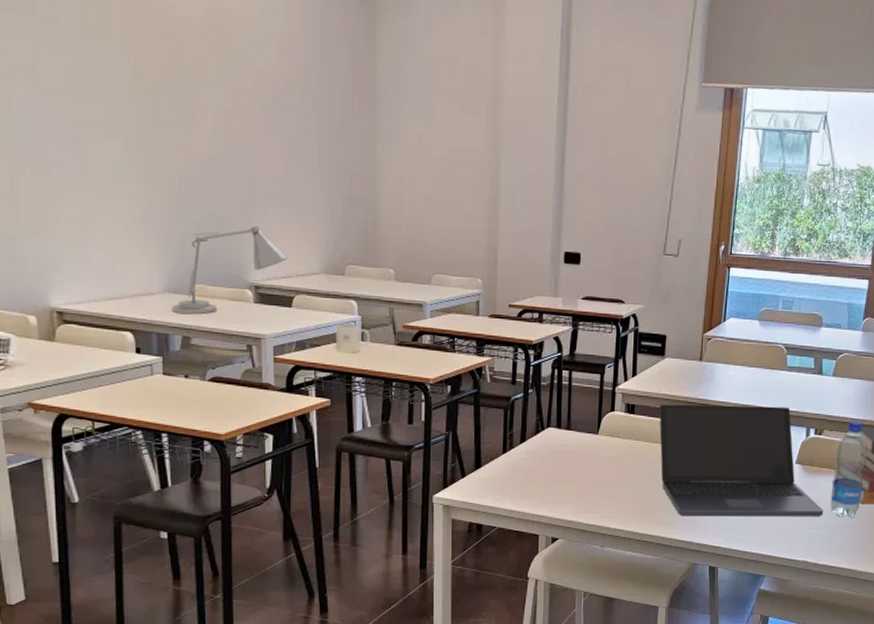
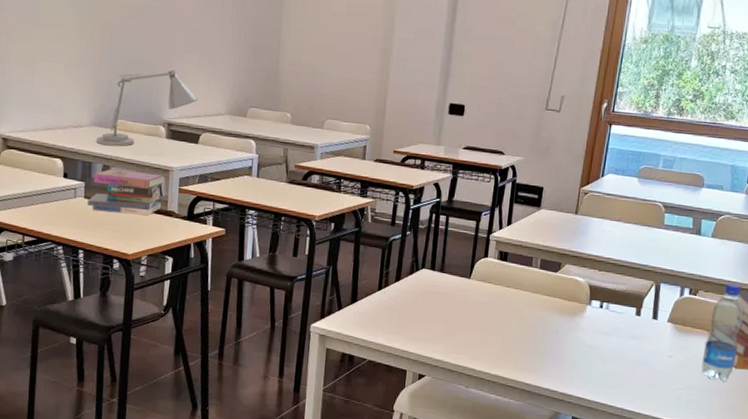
books: none [167,341,255,390] -> present [87,169,164,216]
mug: present [335,323,371,353] -> none [233,160,266,188]
laptop: present [659,404,824,516] -> none [529,253,695,377]

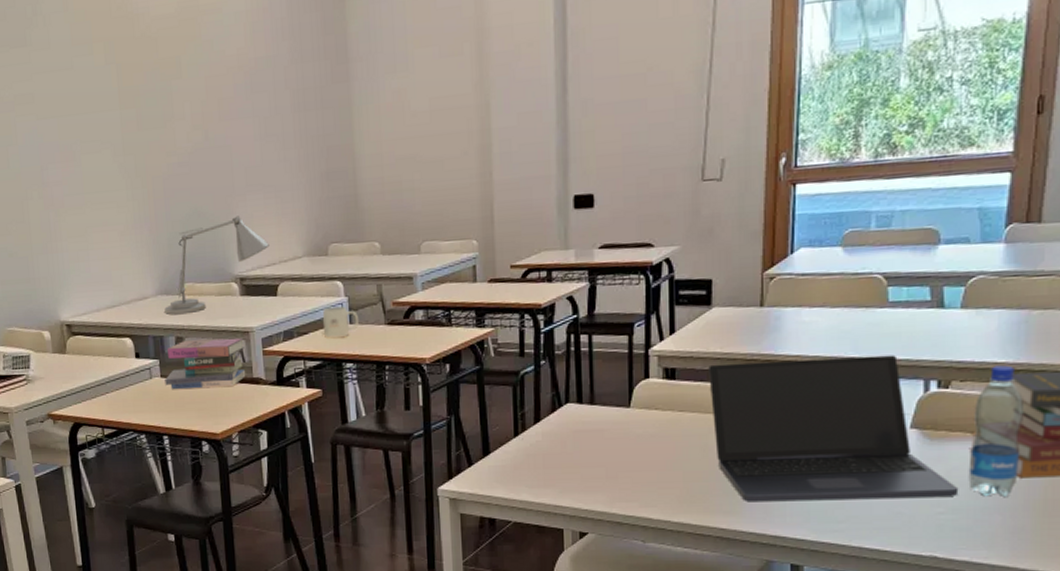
mug: none [233,160,266,188] -> present [322,306,360,339]
laptop: none [529,253,695,377] -> present [708,355,959,501]

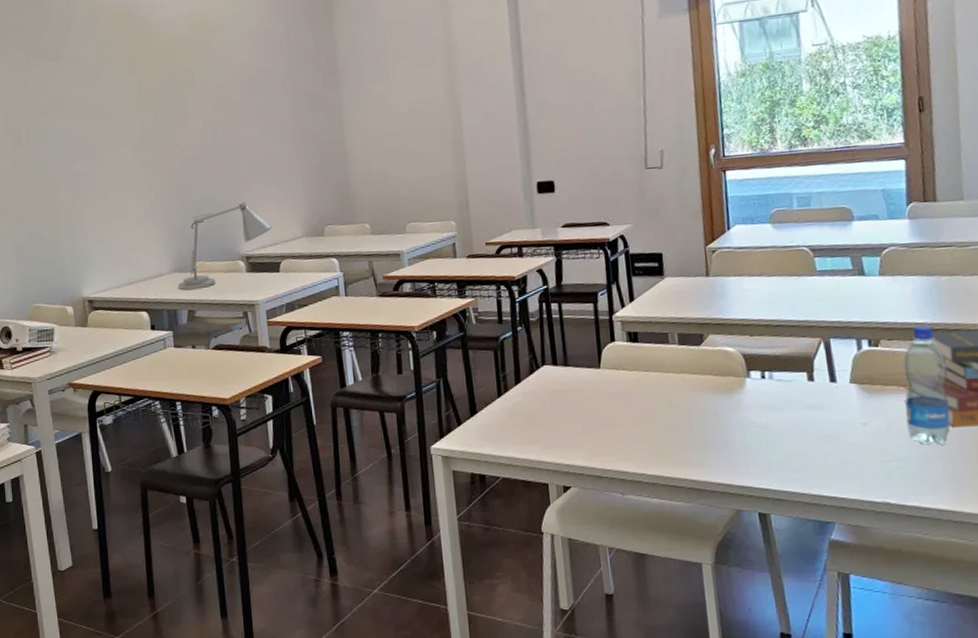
books: present [165,337,246,390] -> none [178,310,252,359]
mug: present [322,306,360,339] -> none [320,280,354,310]
laptop: present [708,355,959,501] -> none [666,317,901,453]

